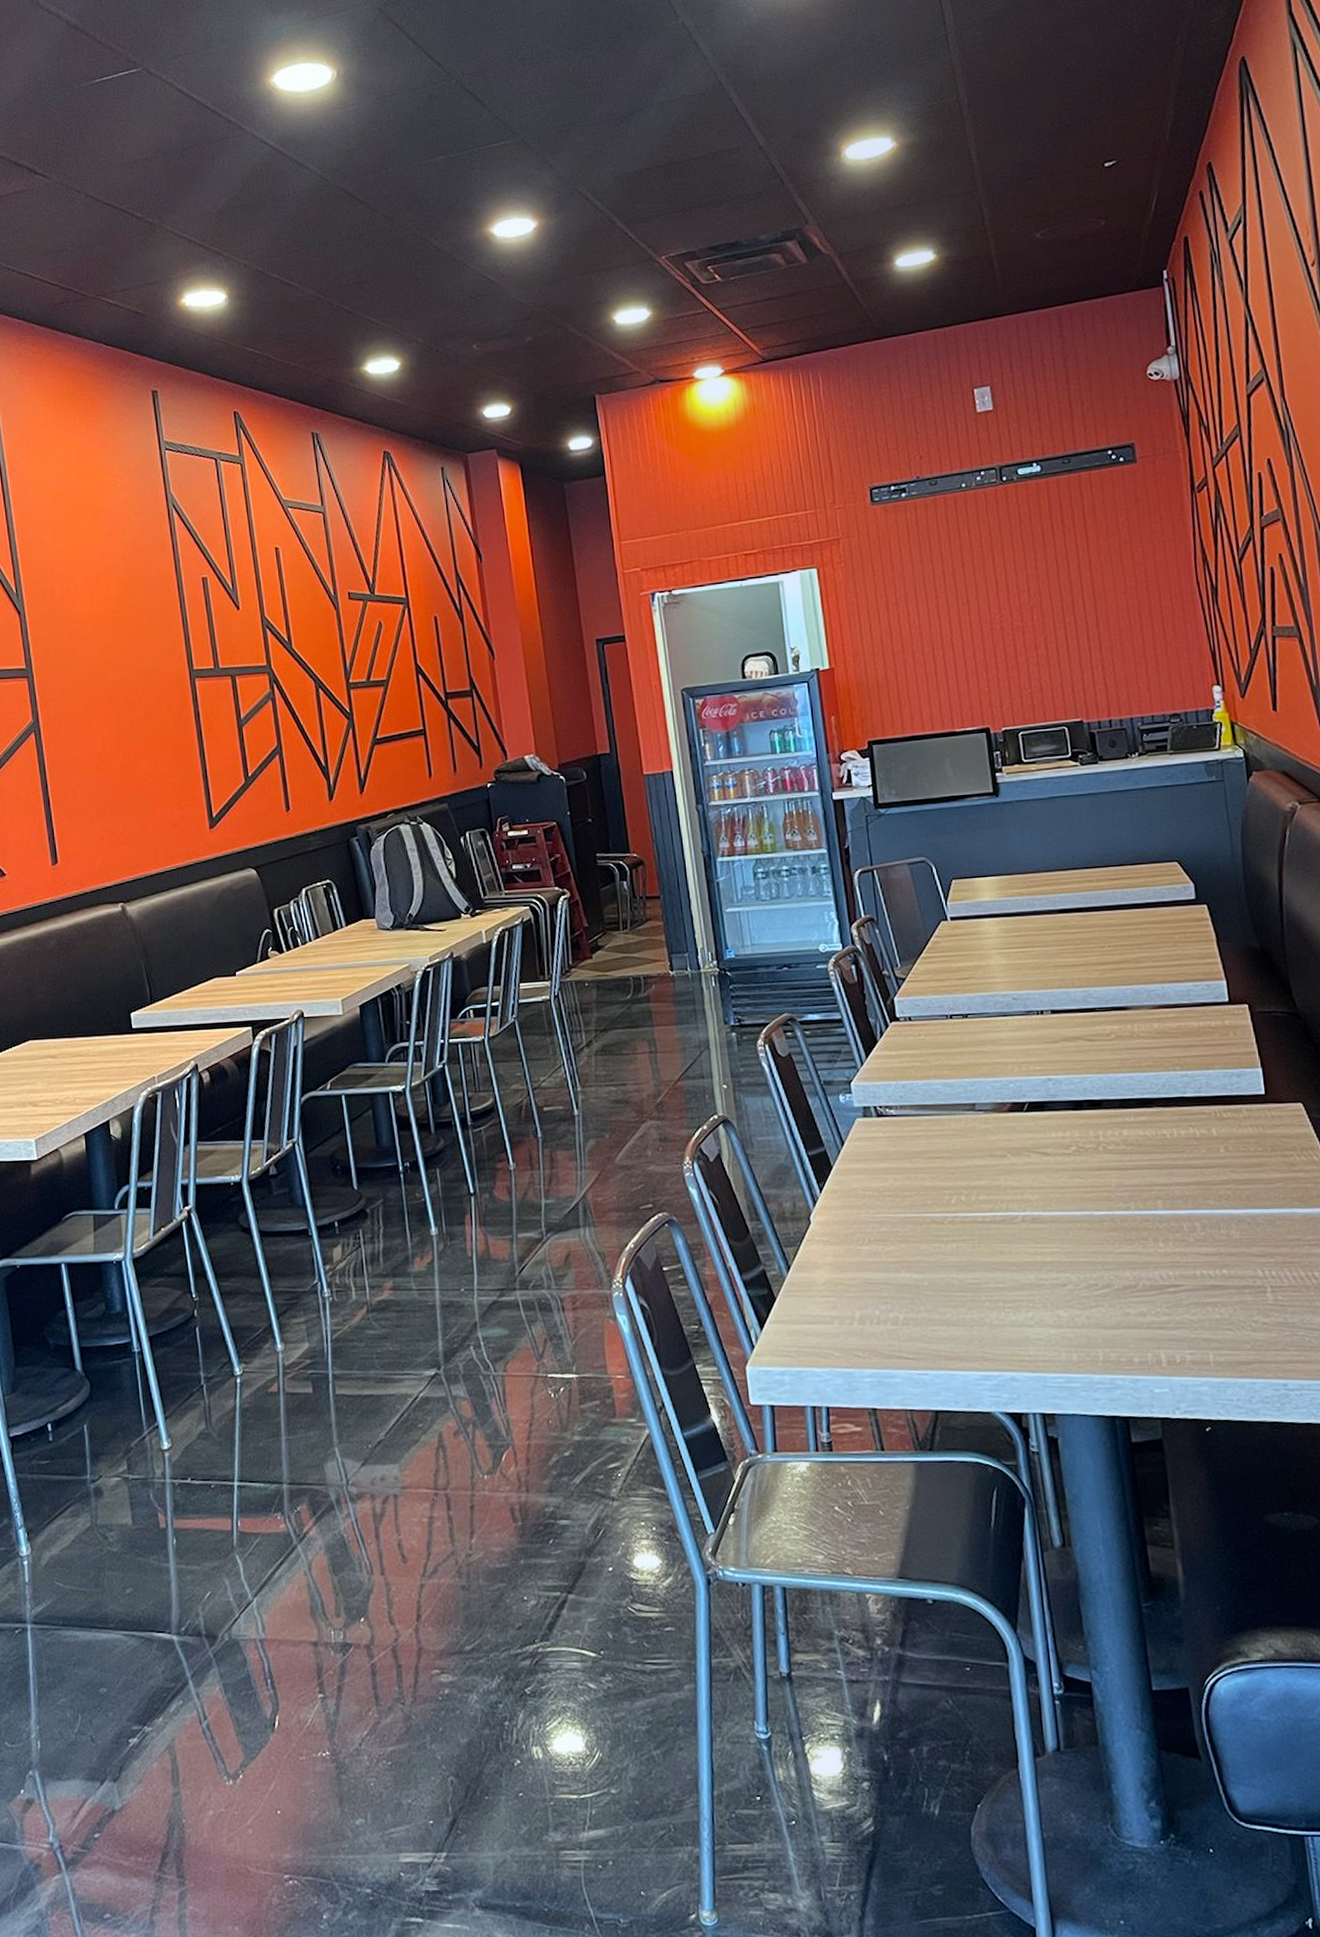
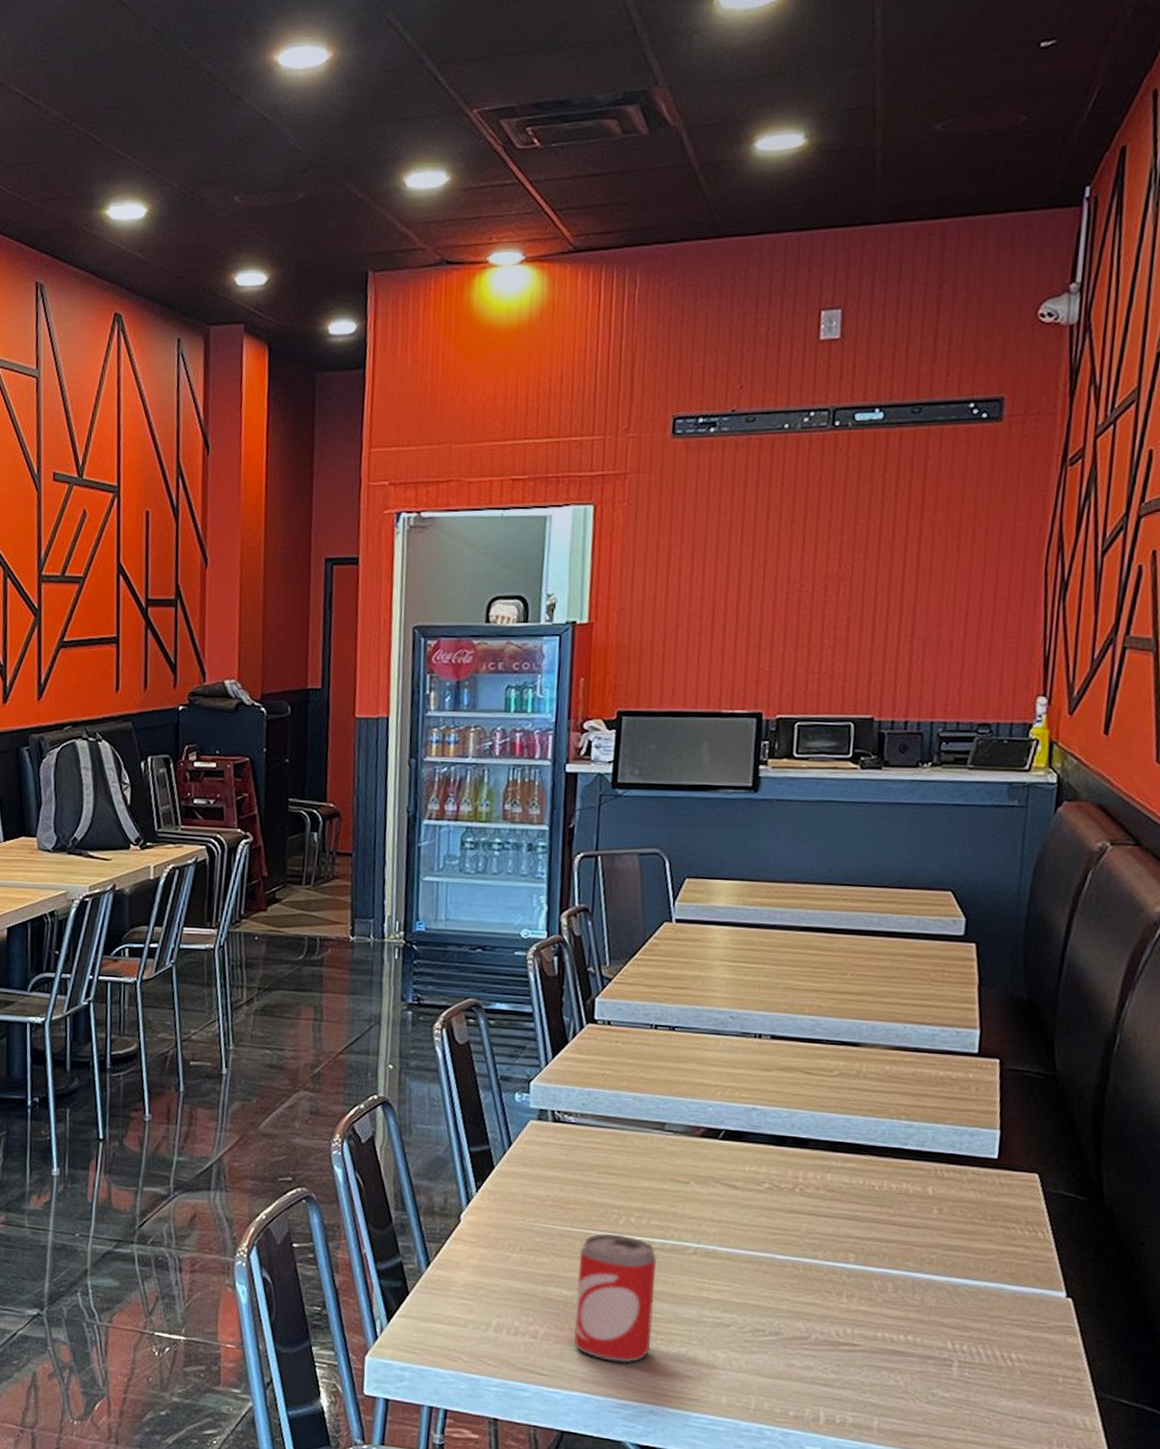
beer can: none [921,1213,1000,1336] -> present [574,1234,658,1363]

